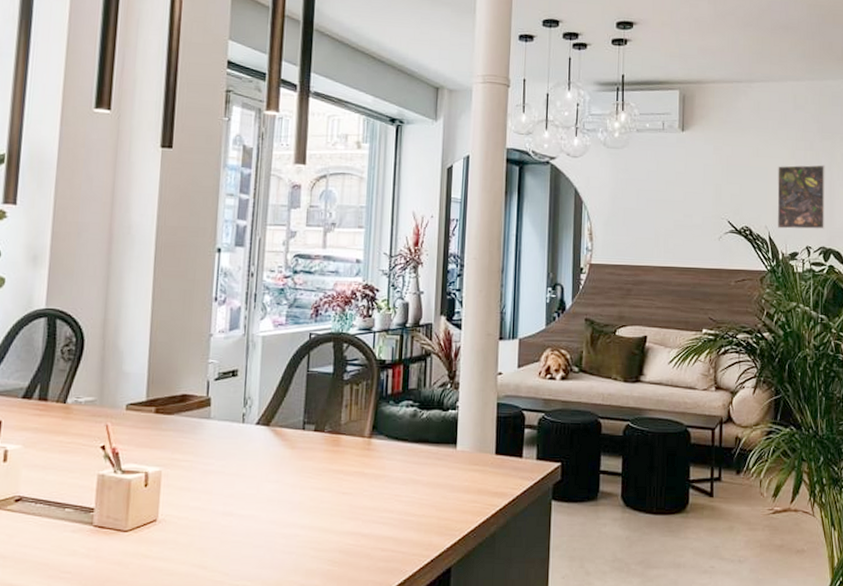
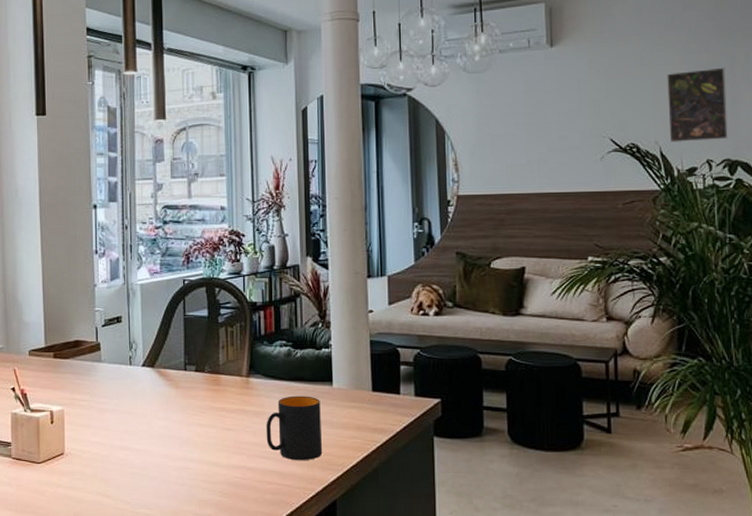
mug: none [384,458,443,526] -> present [266,396,323,461]

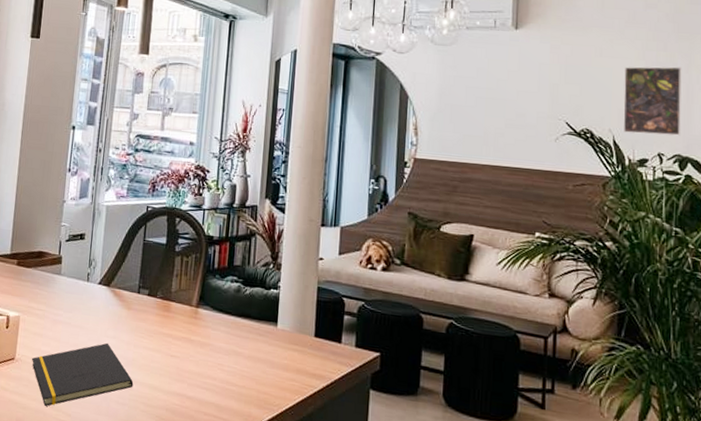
notepad: none [81,425,191,497] -> present [31,342,134,406]
mug: present [266,396,323,461] -> none [208,331,264,397]

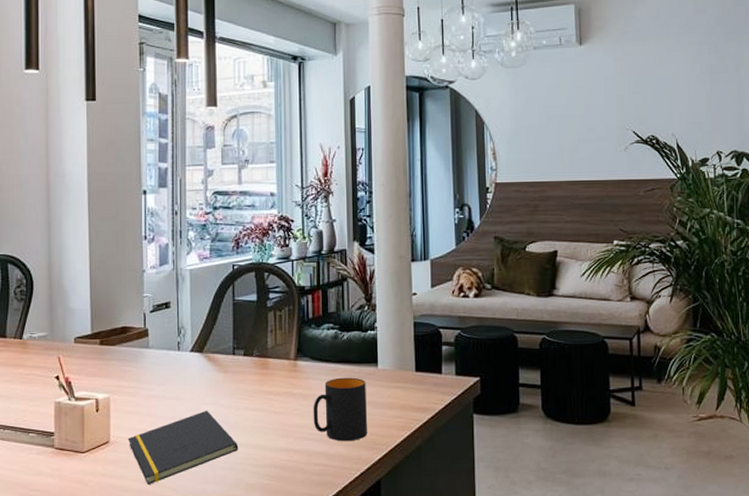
mug: none [208,331,264,397] -> present [313,377,368,442]
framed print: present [623,66,682,136] -> none [682,67,736,135]

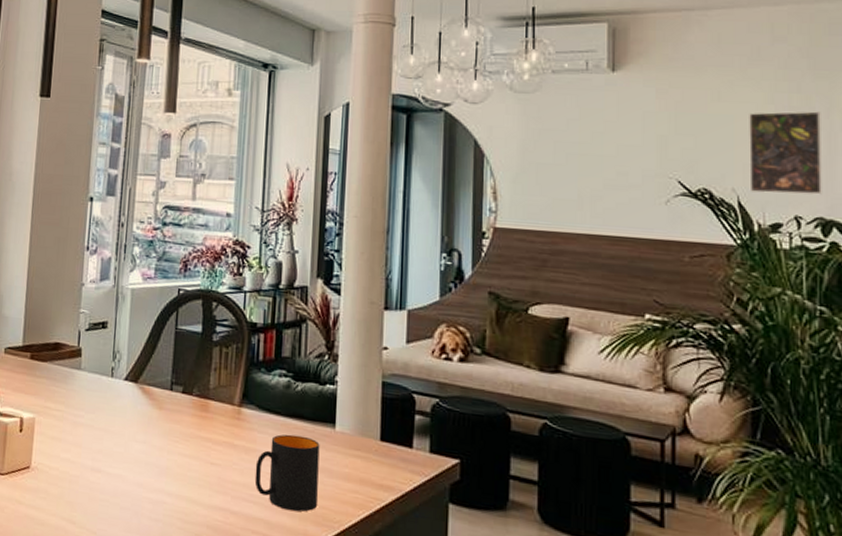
notepad: present [127,410,239,484] -> none [49,448,168,523]
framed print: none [682,67,736,135] -> present [749,111,823,195]

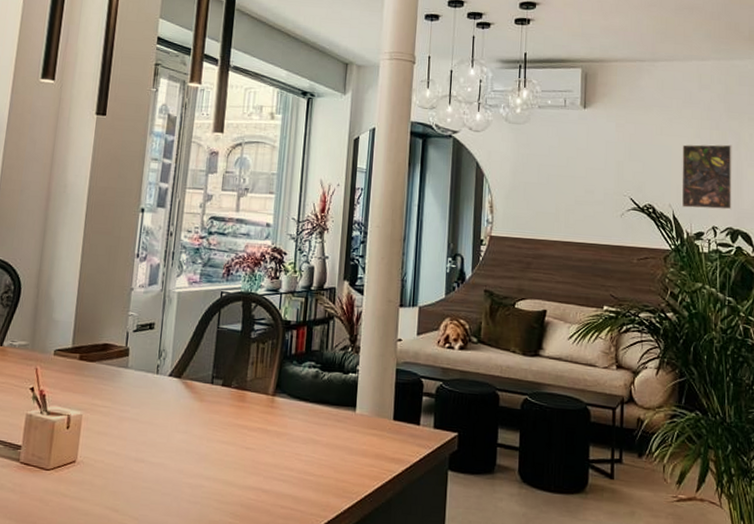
mug: present [254,434,320,512] -> none [284,418,342,487]

